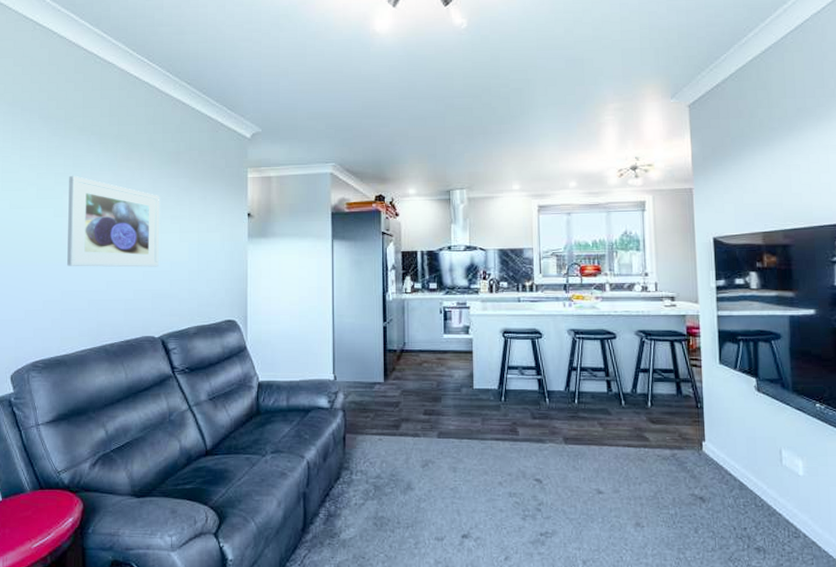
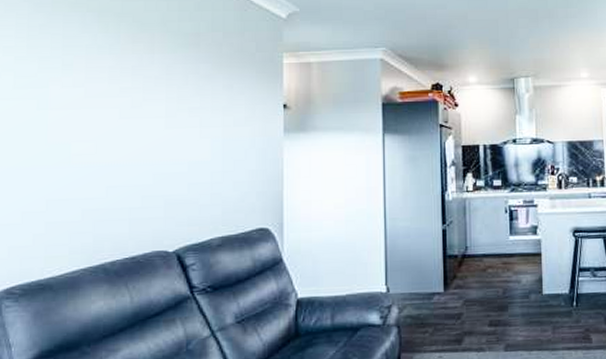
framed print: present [67,175,159,267] -> none [54,60,174,170]

